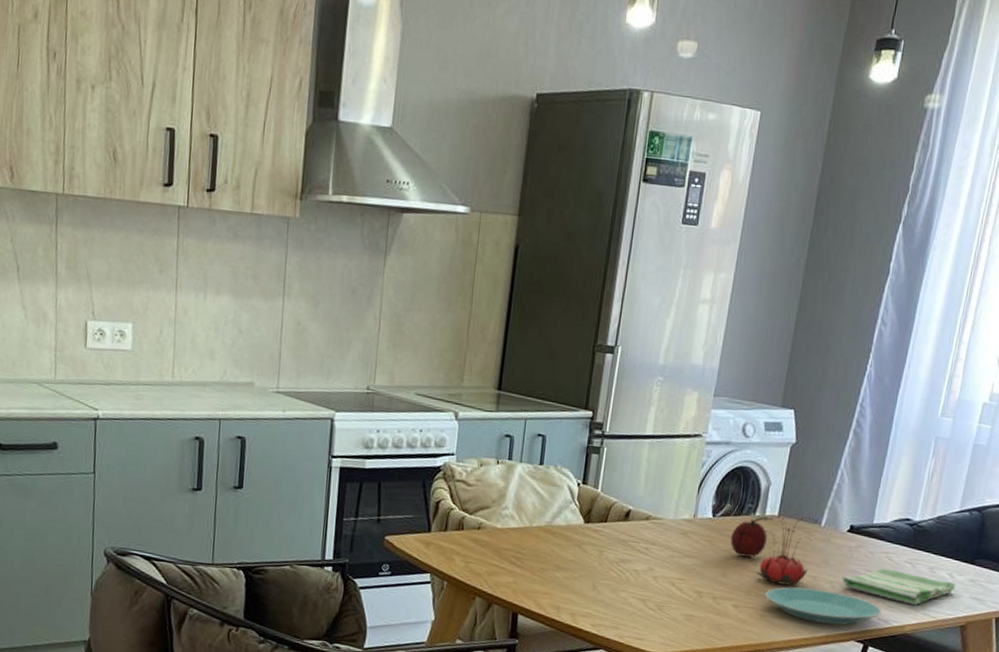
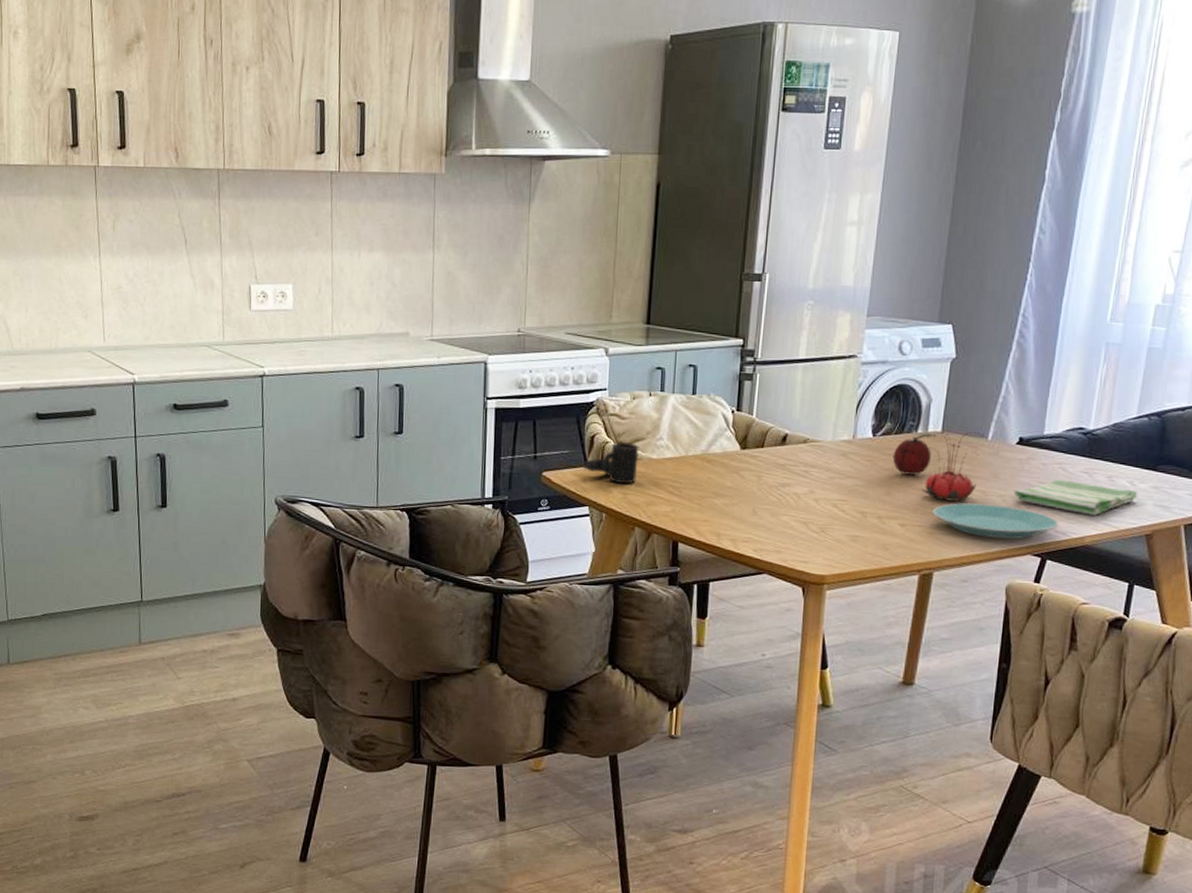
coffee mug: none [426,508,484,553] -> present [583,441,639,484]

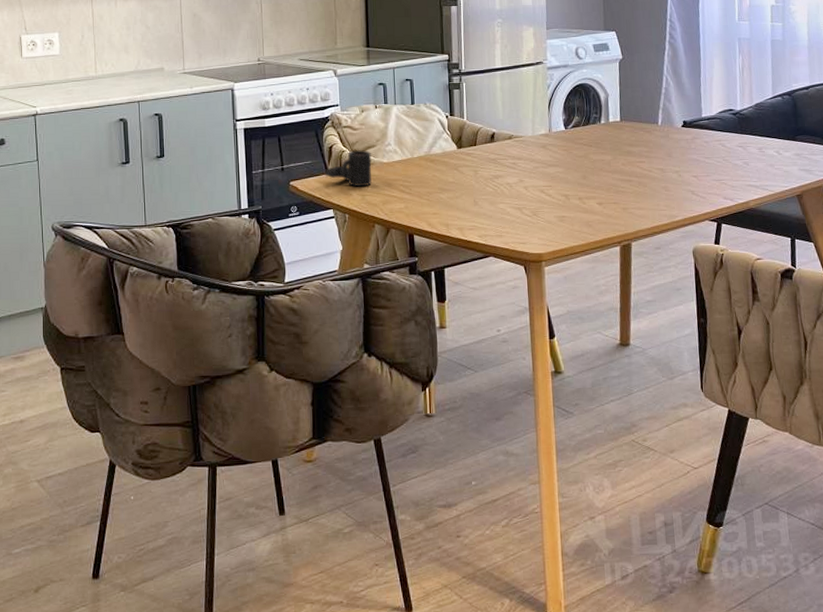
fruit: present [892,433,936,475] -> none [583,123,617,160]
flower: present [922,431,984,502] -> none [608,118,655,180]
plate: present [932,503,1059,540] -> none [622,179,727,209]
dish towel: present [1013,480,1138,515] -> none [685,154,785,182]

